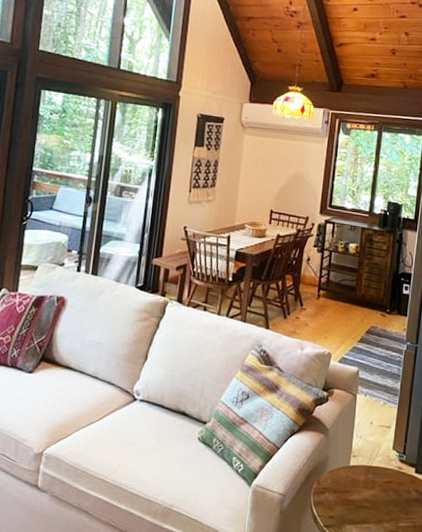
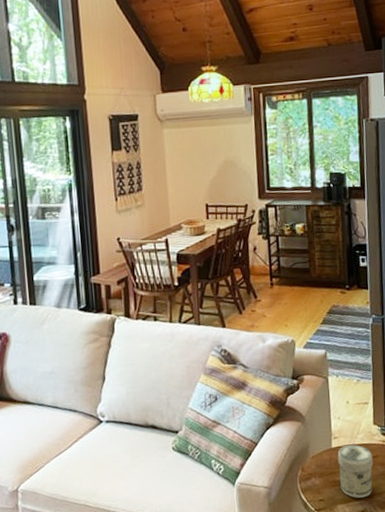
jar: none [352,465,388,521] -> present [337,444,374,498]

